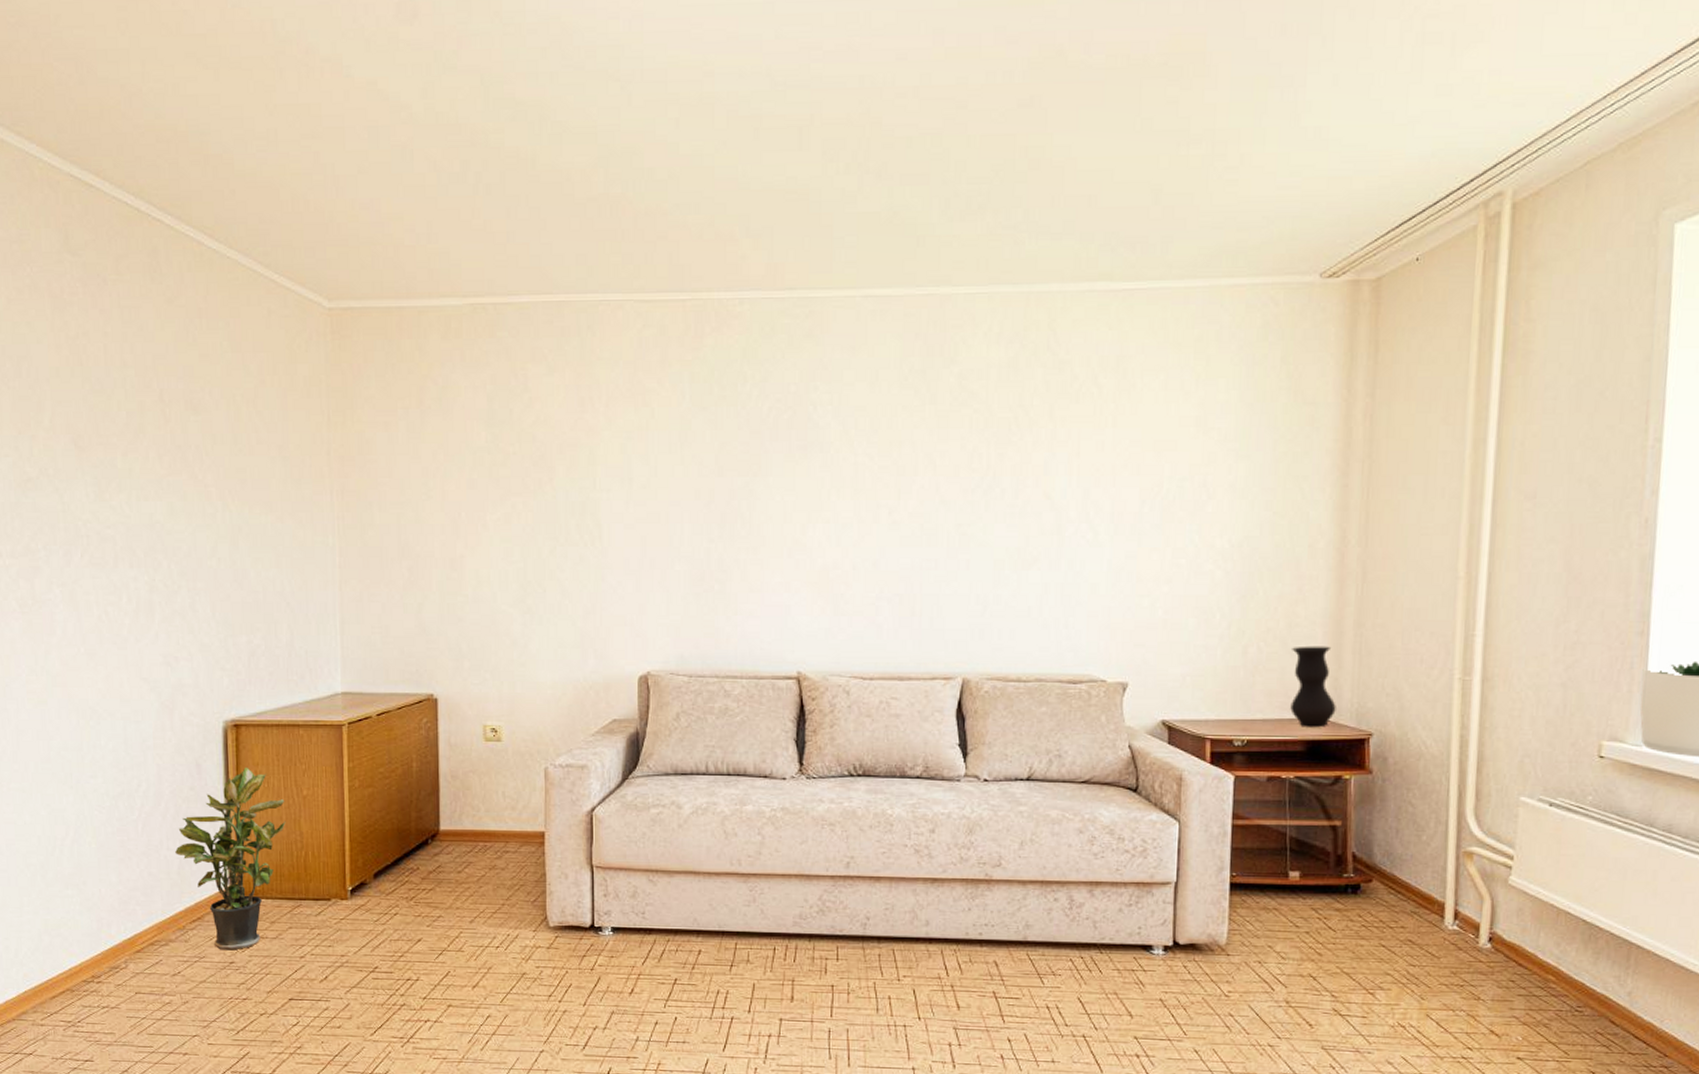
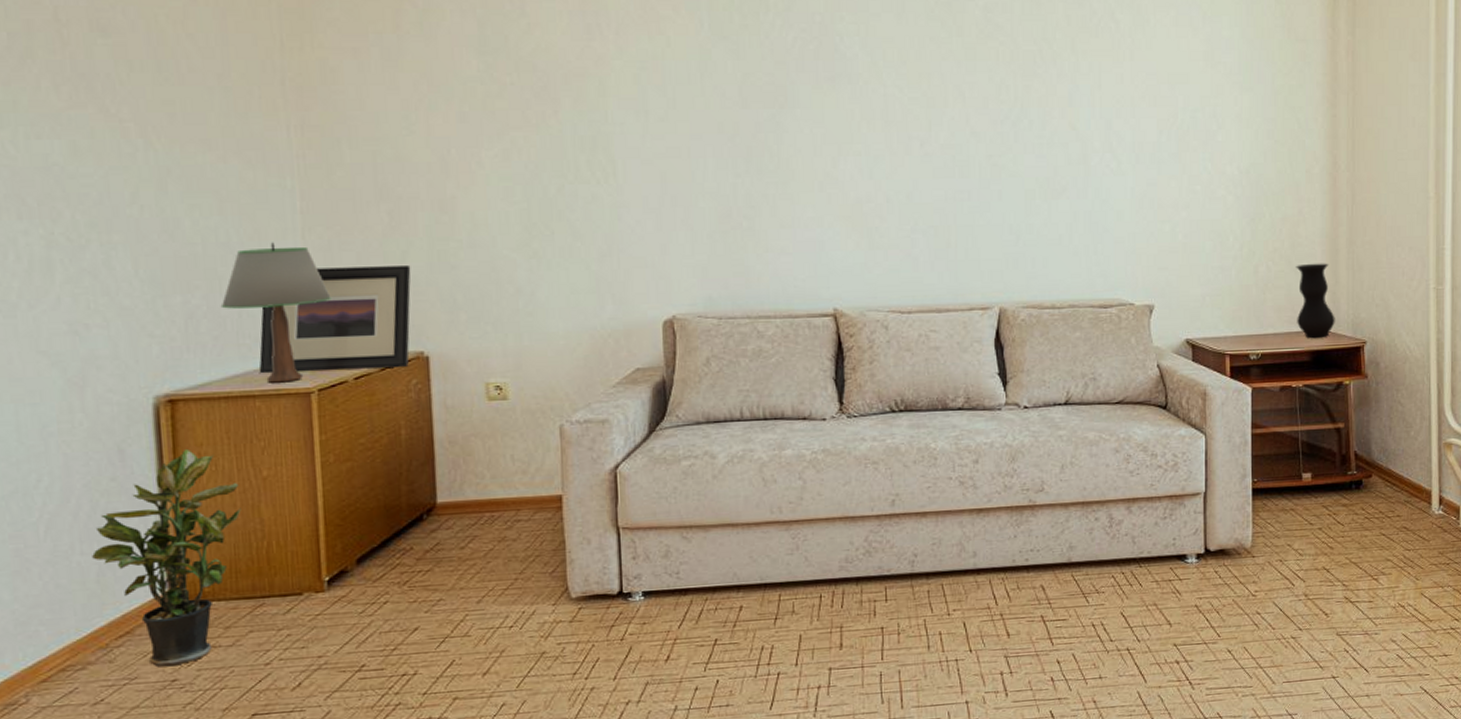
table lamp: none [275,592,361,715] -> present [220,242,331,383]
picture frame: none [303,616,425,708] -> present [259,266,411,374]

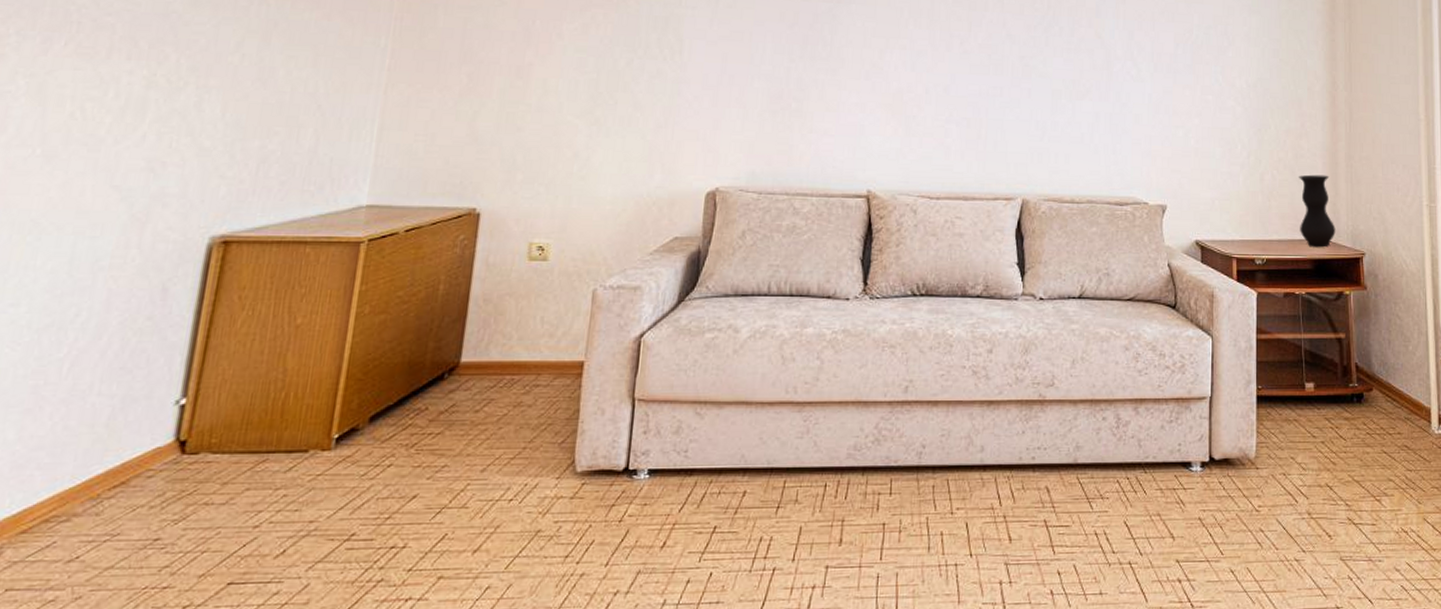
potted plant: present [92,448,241,667] -> none [108,291,272,524]
table lamp: present [220,242,331,383] -> none [294,95,400,231]
picture frame: present [259,266,411,374] -> none [316,122,480,223]

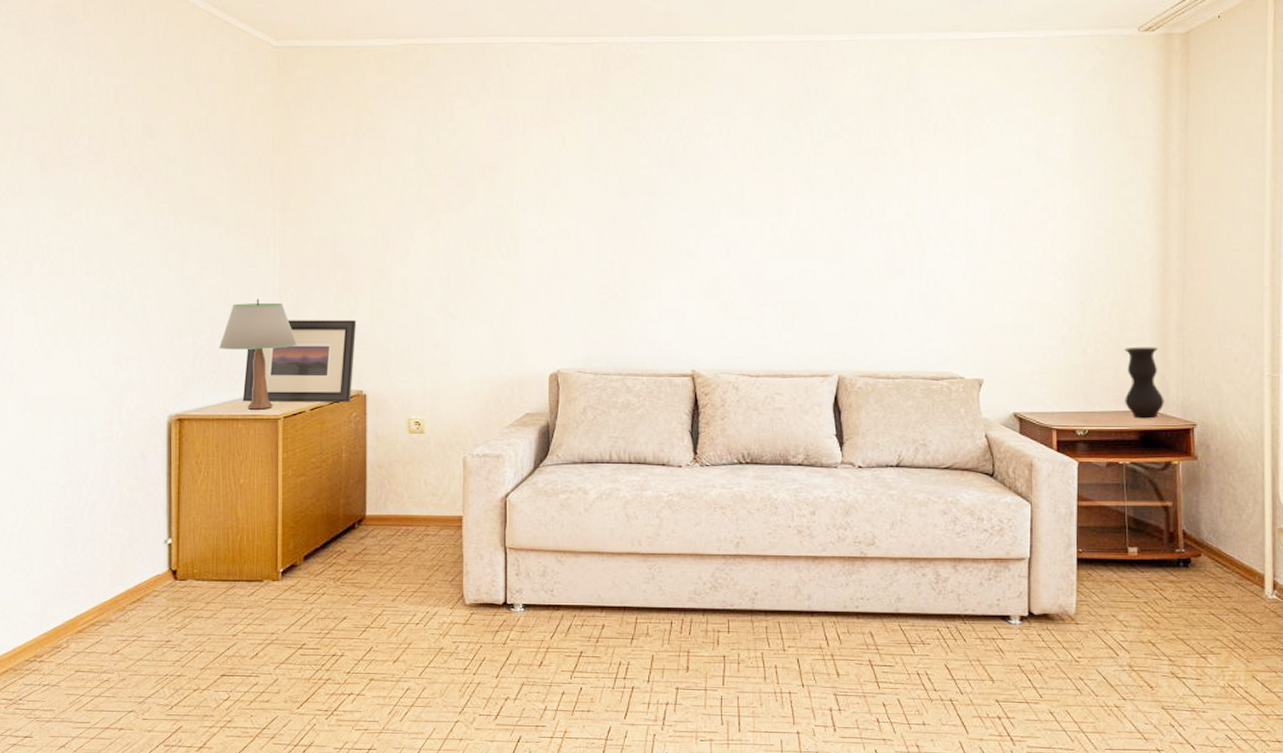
table lamp: none [294,95,400,231] -> present [218,298,297,410]
picture frame: none [316,122,480,223] -> present [242,320,357,403]

